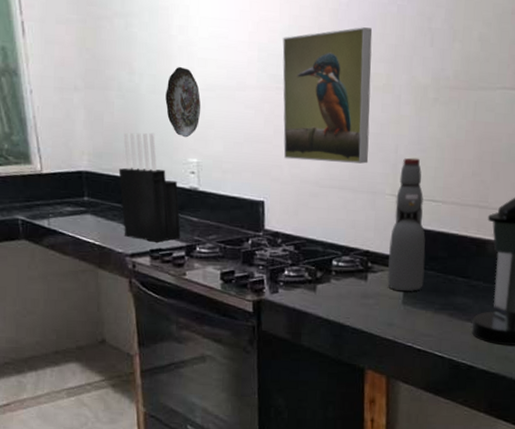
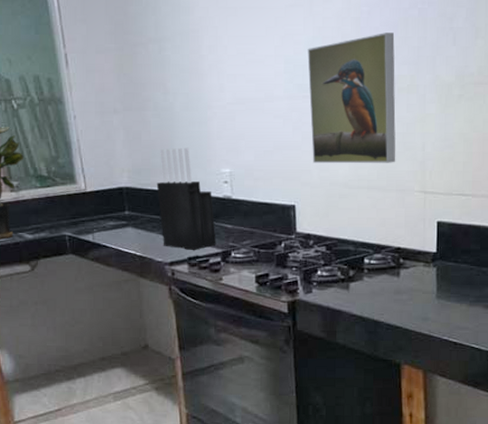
decorative plate: present [165,66,201,138] -> none [198,83,232,150]
bottle: present [387,157,426,292] -> none [419,154,458,286]

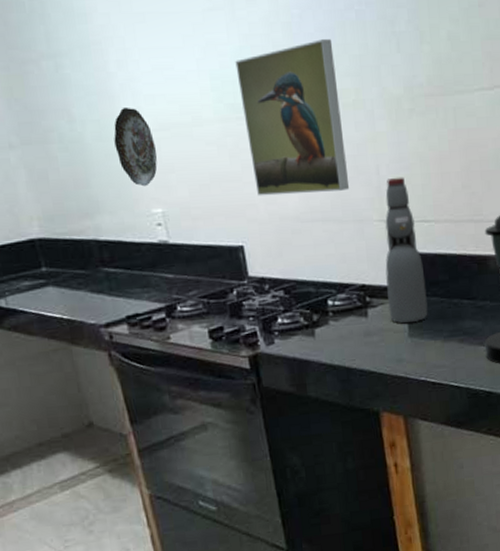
knife block: present [156,147,217,250] -> none [74,185,158,308]
decorative plate: none [198,83,232,150] -> present [113,107,158,187]
bottle: none [419,154,458,286] -> present [385,177,428,324]

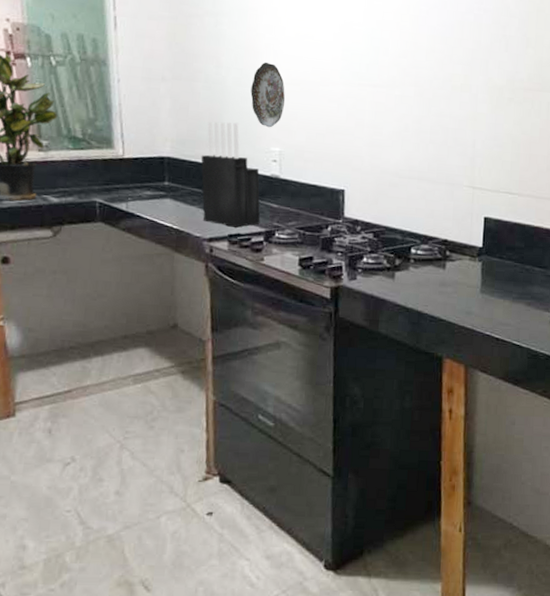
knife block: none [74,185,158,308] -> present [201,121,261,228]
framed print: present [235,39,350,196] -> none [364,32,451,157]
bottle: present [385,177,428,324] -> none [465,152,503,281]

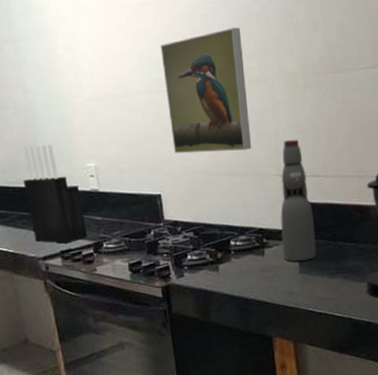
decorative plate: present [250,62,286,128] -> none [58,81,93,145]
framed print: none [364,32,451,157] -> present [160,28,252,154]
bottle: none [465,152,503,281] -> present [280,139,317,262]

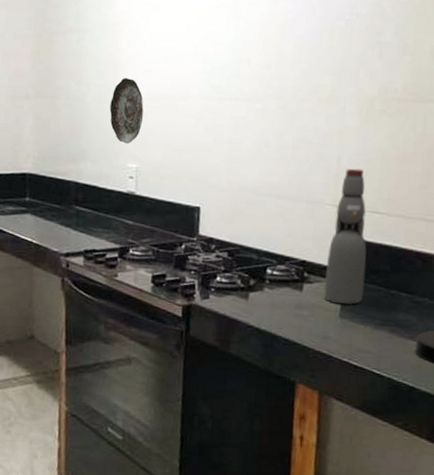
knife block: present [23,144,88,244] -> none [60,137,116,243]
decorative plate: none [58,81,93,145] -> present [109,77,144,144]
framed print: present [160,28,252,154] -> none [222,41,319,174]

